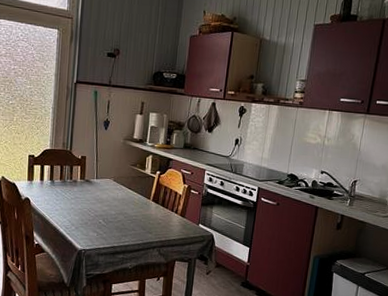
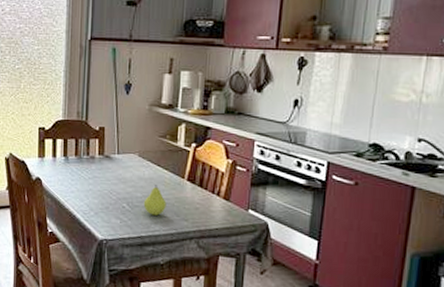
fruit: none [116,204,135,230] -> present [143,185,166,216]

